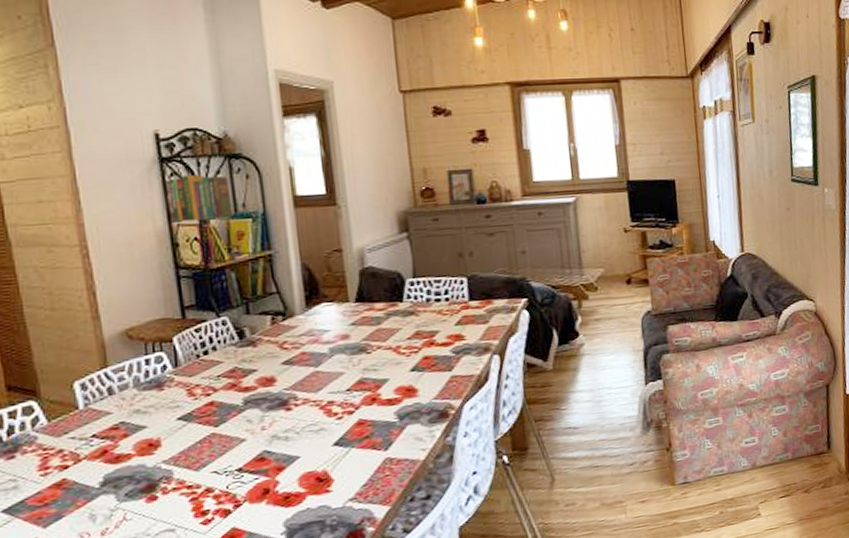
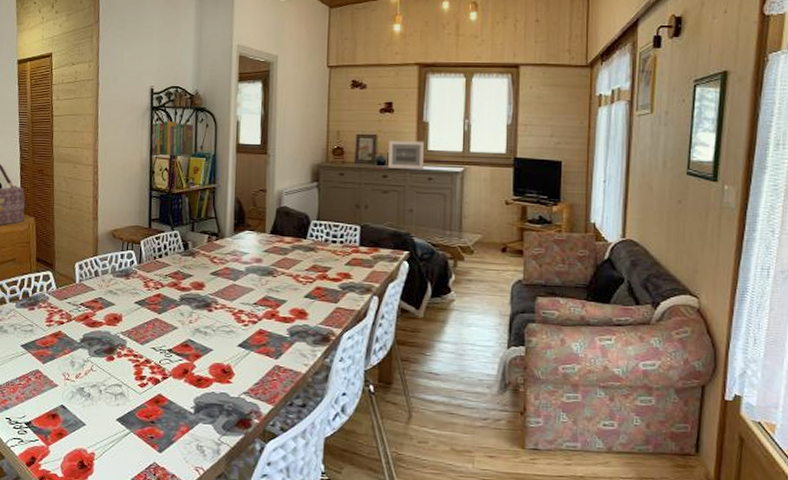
picture frame: none [487,172,531,207] -> present [388,140,425,170]

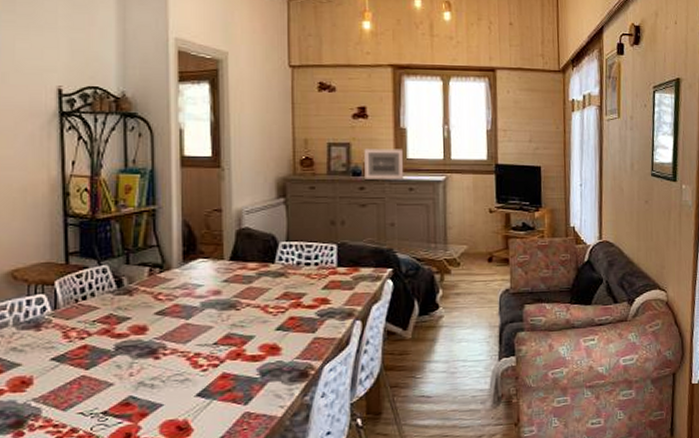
books: present [152,121,194,156] -> none [63,130,123,173]

